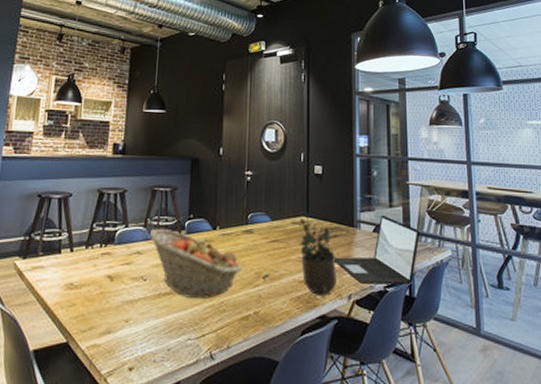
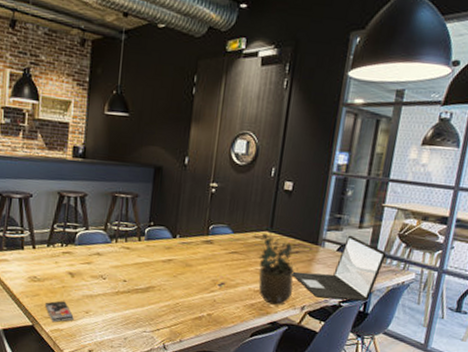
smartphone: none [82,310,113,336] -> present [45,301,74,322]
fruit basket: present [149,228,242,299] -> none [109,232,199,299]

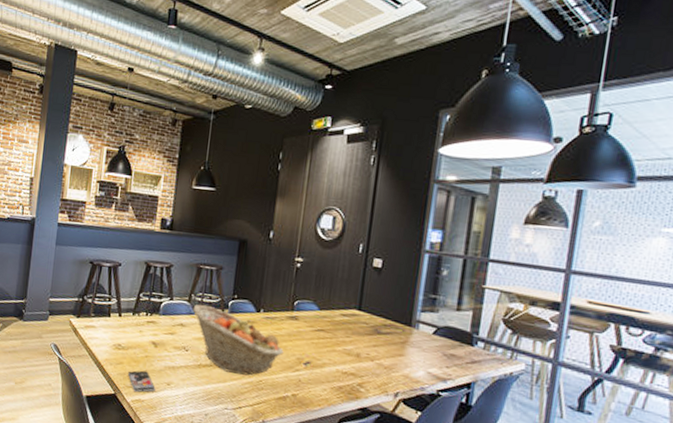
fruit basket: none [109,232,199,299] -> present [192,304,284,376]
potted plant: present [254,228,300,305] -> none [342,306,391,390]
laptop: present [292,235,386,301] -> none [383,317,490,392]

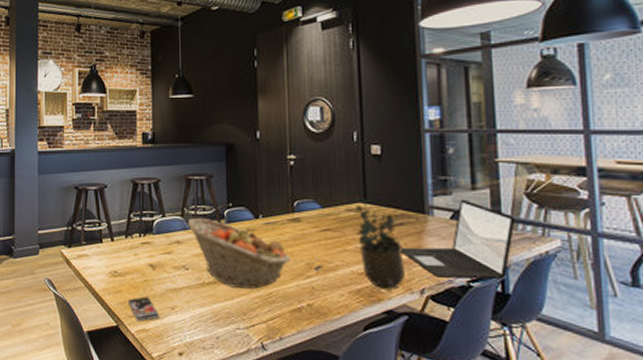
potted plant: none [342,306,391,390] -> present [347,199,407,289]
laptop: none [383,317,490,392] -> present [400,199,515,279]

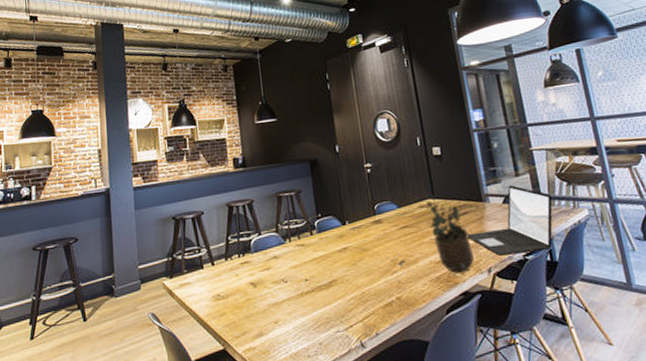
smartphone: present [129,296,159,321] -> none [233,315,264,340]
fruit basket: present [187,217,291,289] -> none [282,231,378,293]

